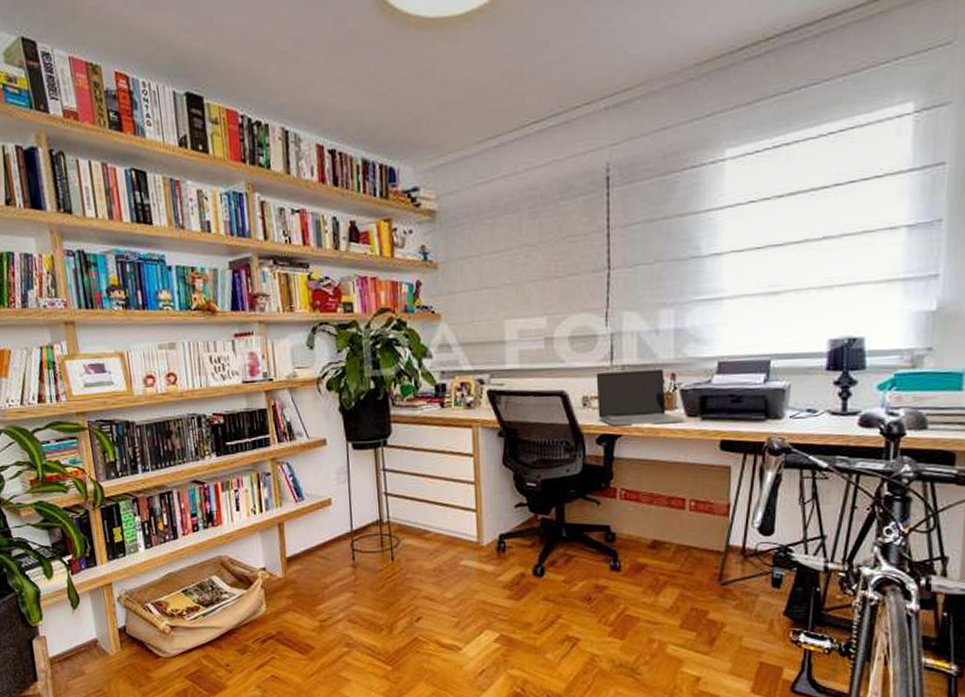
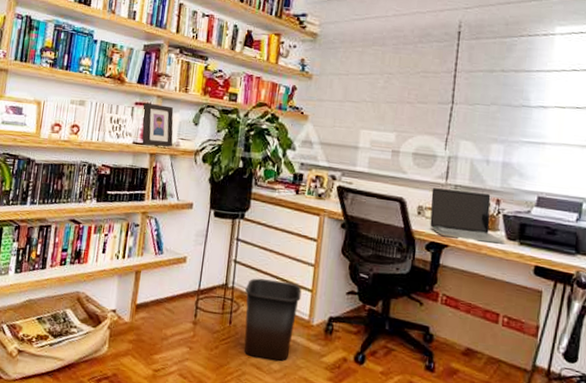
picture frame: none [244,331,290,383] -> present [142,102,174,148]
waste bin: none [403,506,465,590] -> present [244,278,302,362]

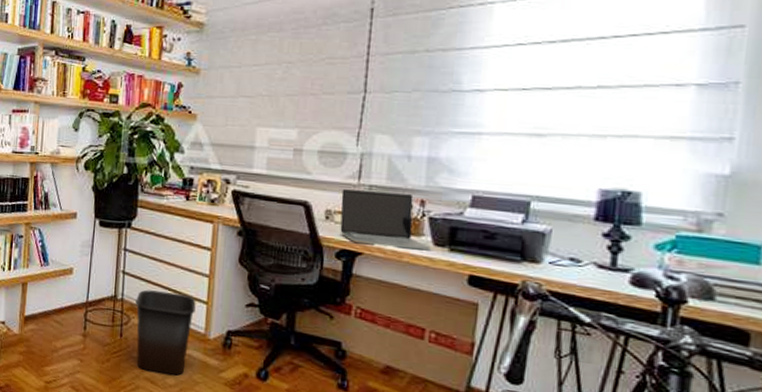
picture frame: present [142,102,174,148] -> none [20,109,53,156]

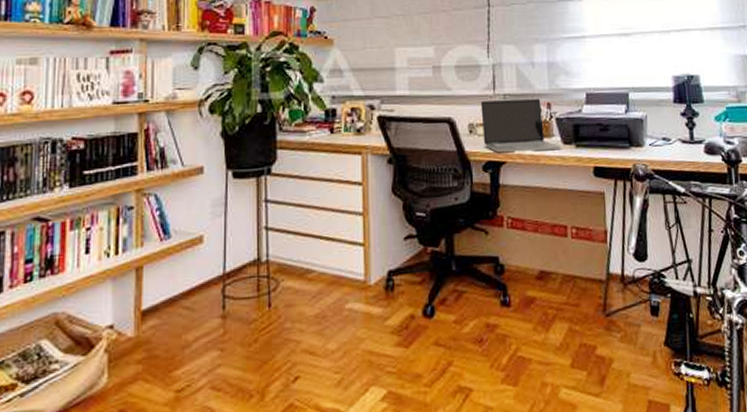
waste bin: present [135,289,196,377] -> none [284,240,352,342]

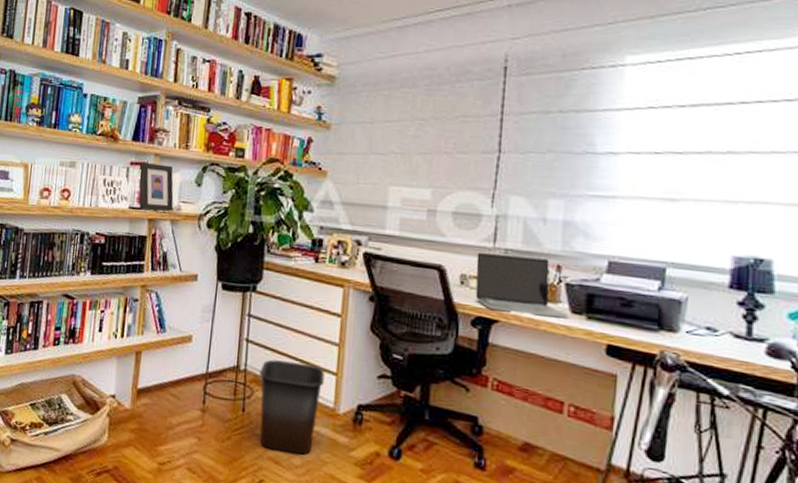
picture frame: none [121,49,168,104] -> present [138,162,174,212]
waste bin: none [284,240,352,342] -> present [259,359,325,456]

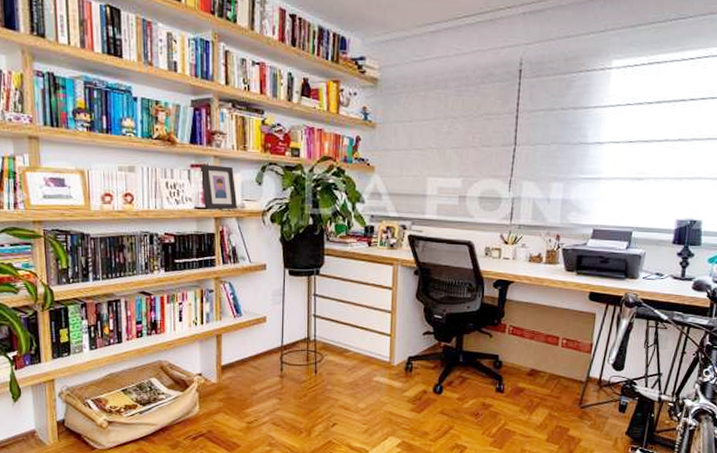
waste bin: present [259,359,325,456] -> none [327,329,381,401]
laptop: present [475,253,568,318] -> none [496,229,564,275]

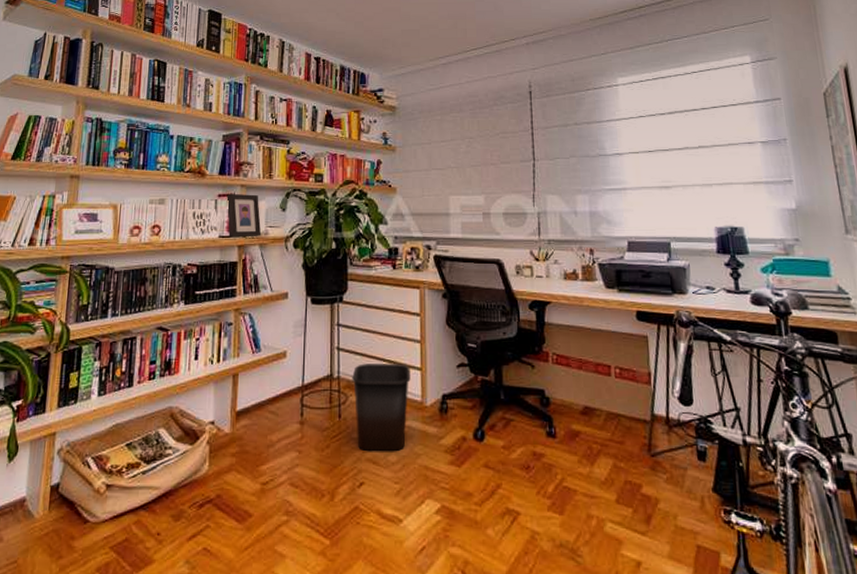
waste bin: none [327,329,381,401] -> present [352,363,411,452]

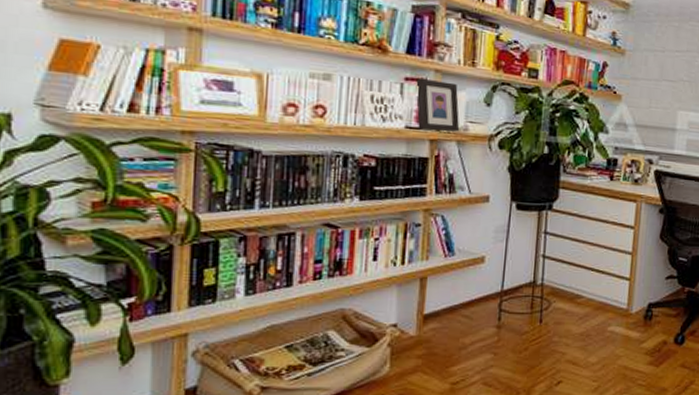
waste bin: present [352,363,411,452] -> none [557,272,619,354]

